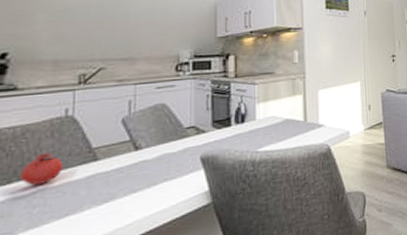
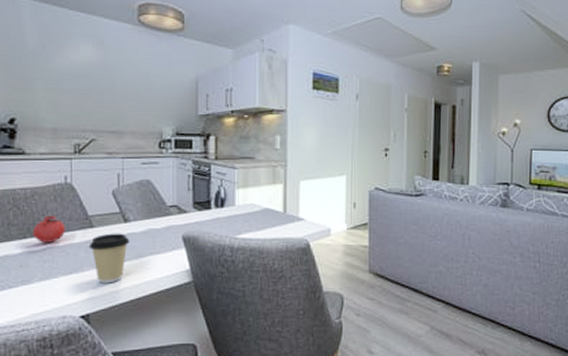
coffee cup: none [91,162,141,222] -> present [88,233,130,284]

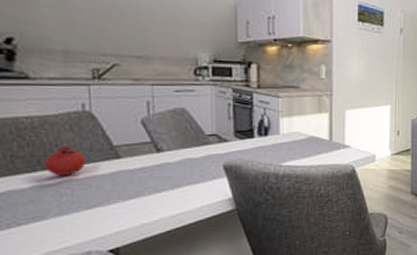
coffee cup: present [88,233,130,284] -> none [115,163,164,216]

